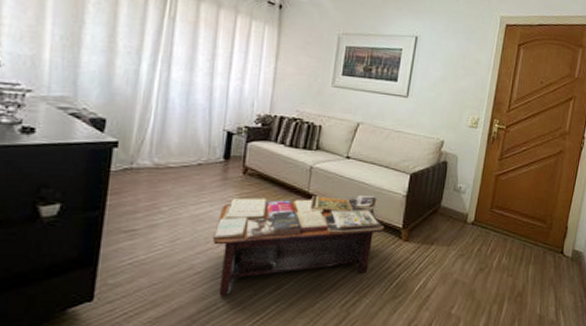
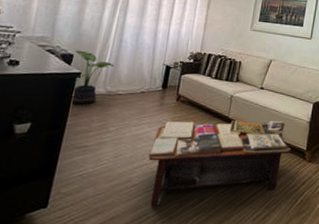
potted plant: none [108,113,161,180] -> present [71,50,114,105]

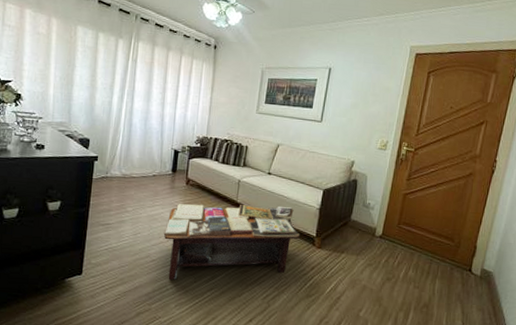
potted plant: present [71,50,114,105] -> none [91,135,127,186]

